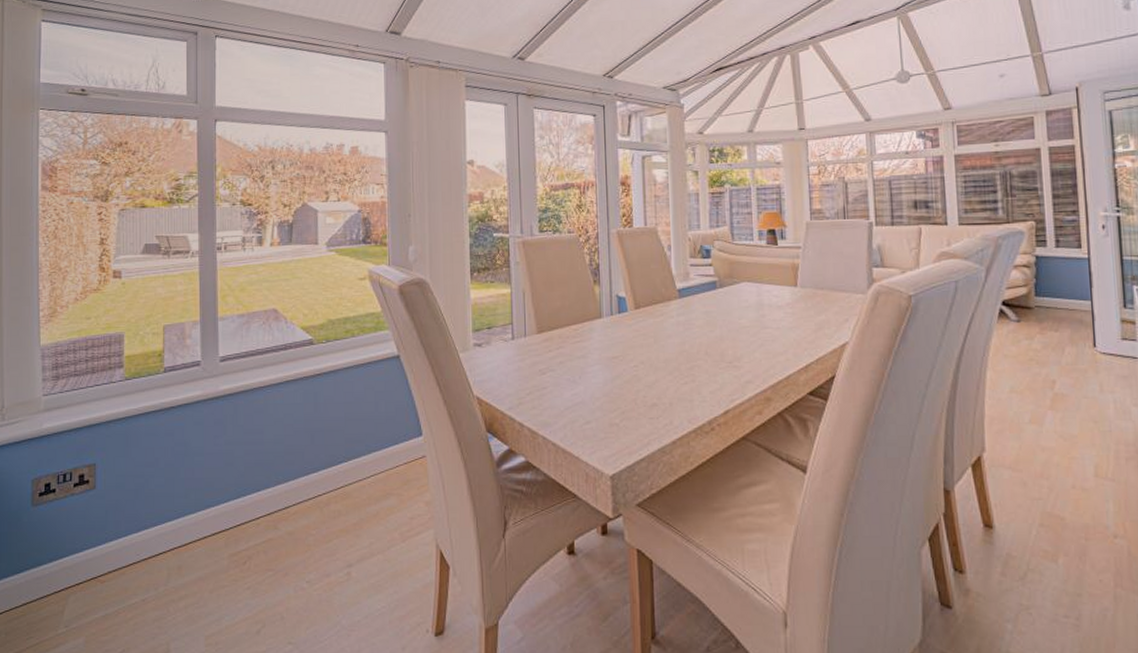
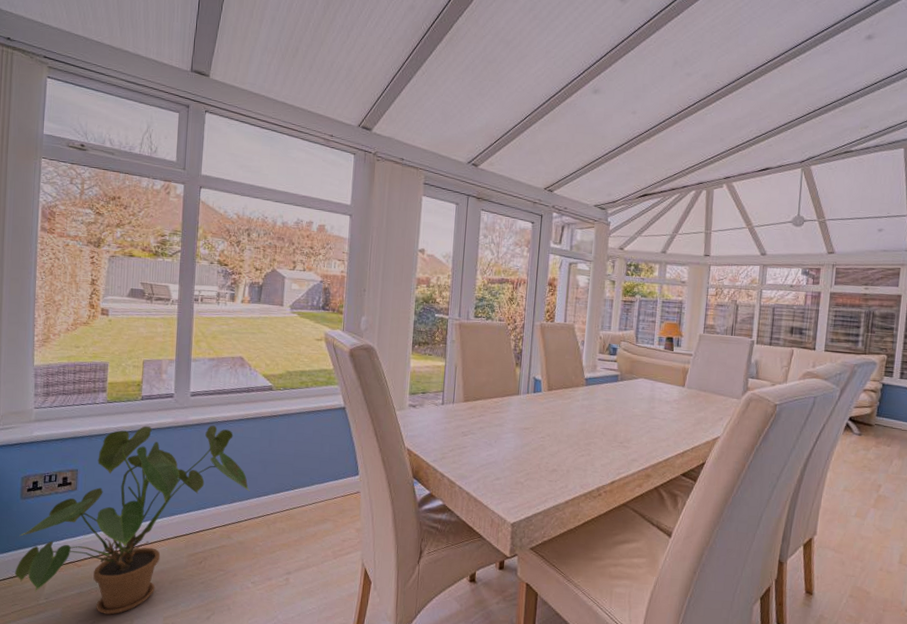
house plant: none [28,393,297,639] -> present [14,425,250,615]

